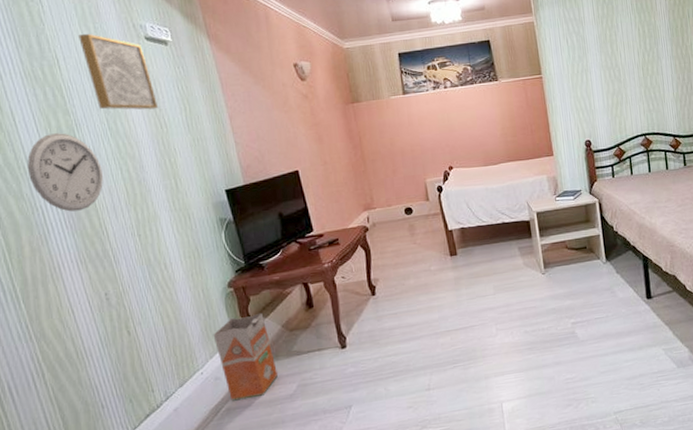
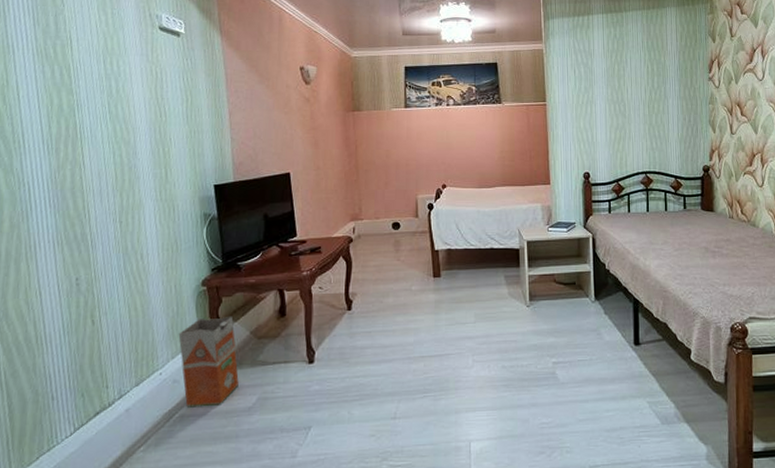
wall clock: present [27,133,103,212] -> none [21,111,95,191]
wall art: present [79,33,159,110] -> none [95,18,162,98]

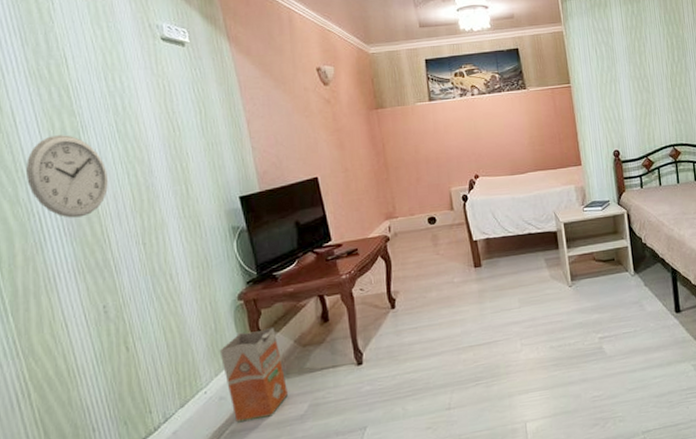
wall clock: none [21,111,95,191] -> present [25,135,108,218]

